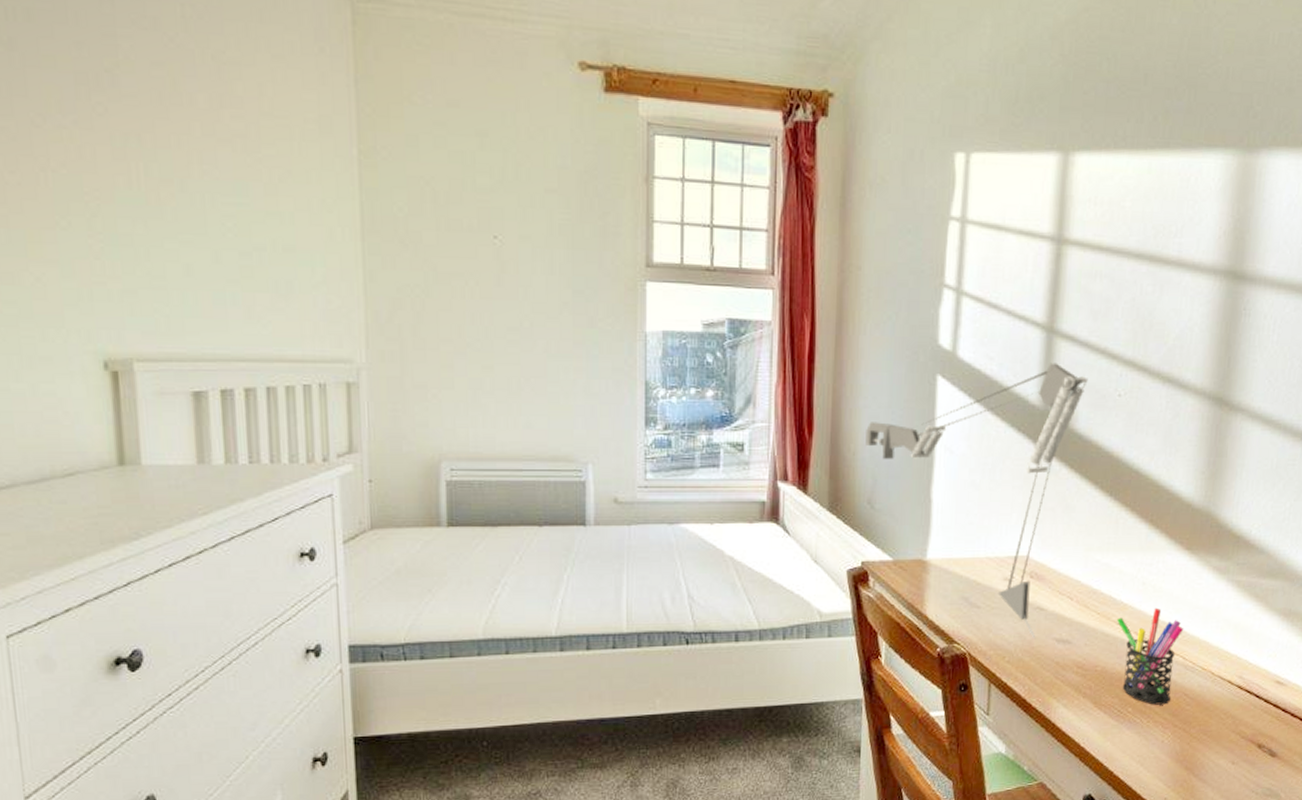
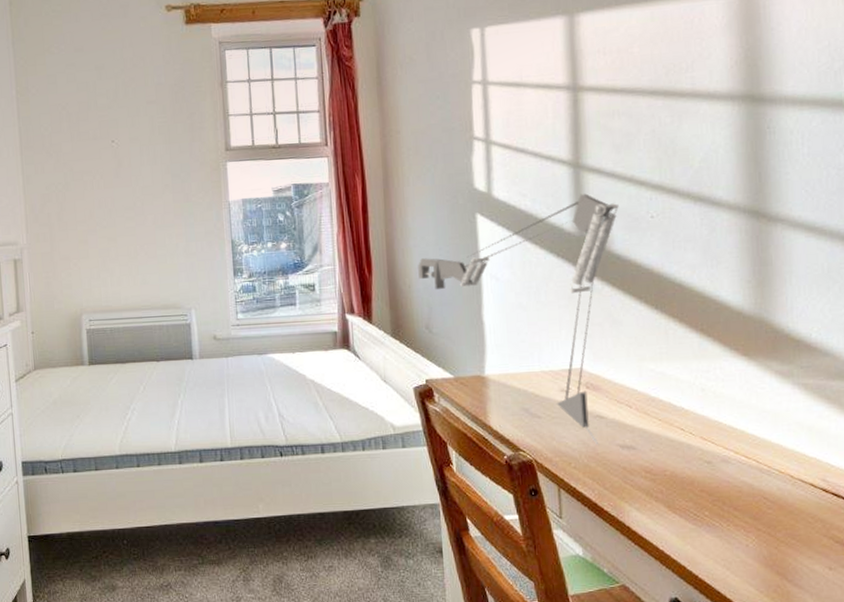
pen holder: present [1117,607,1184,705] -> none [680,412,753,509]

